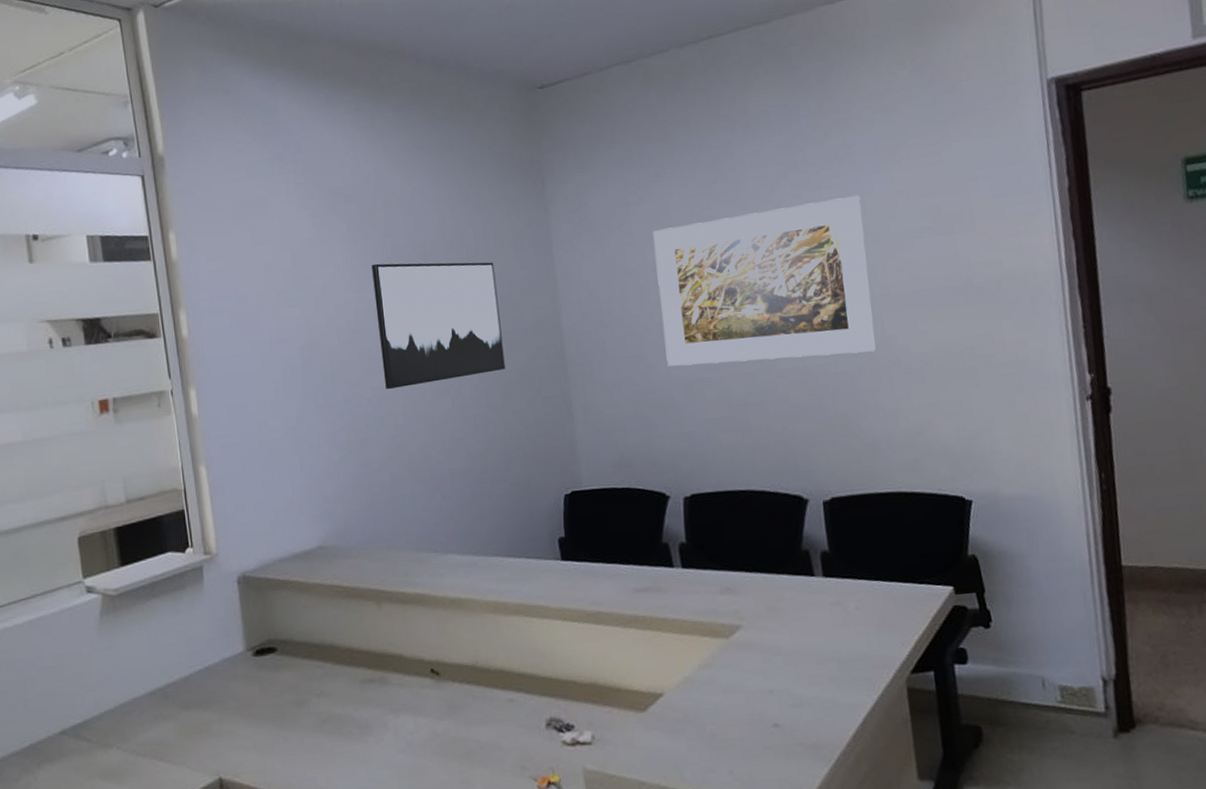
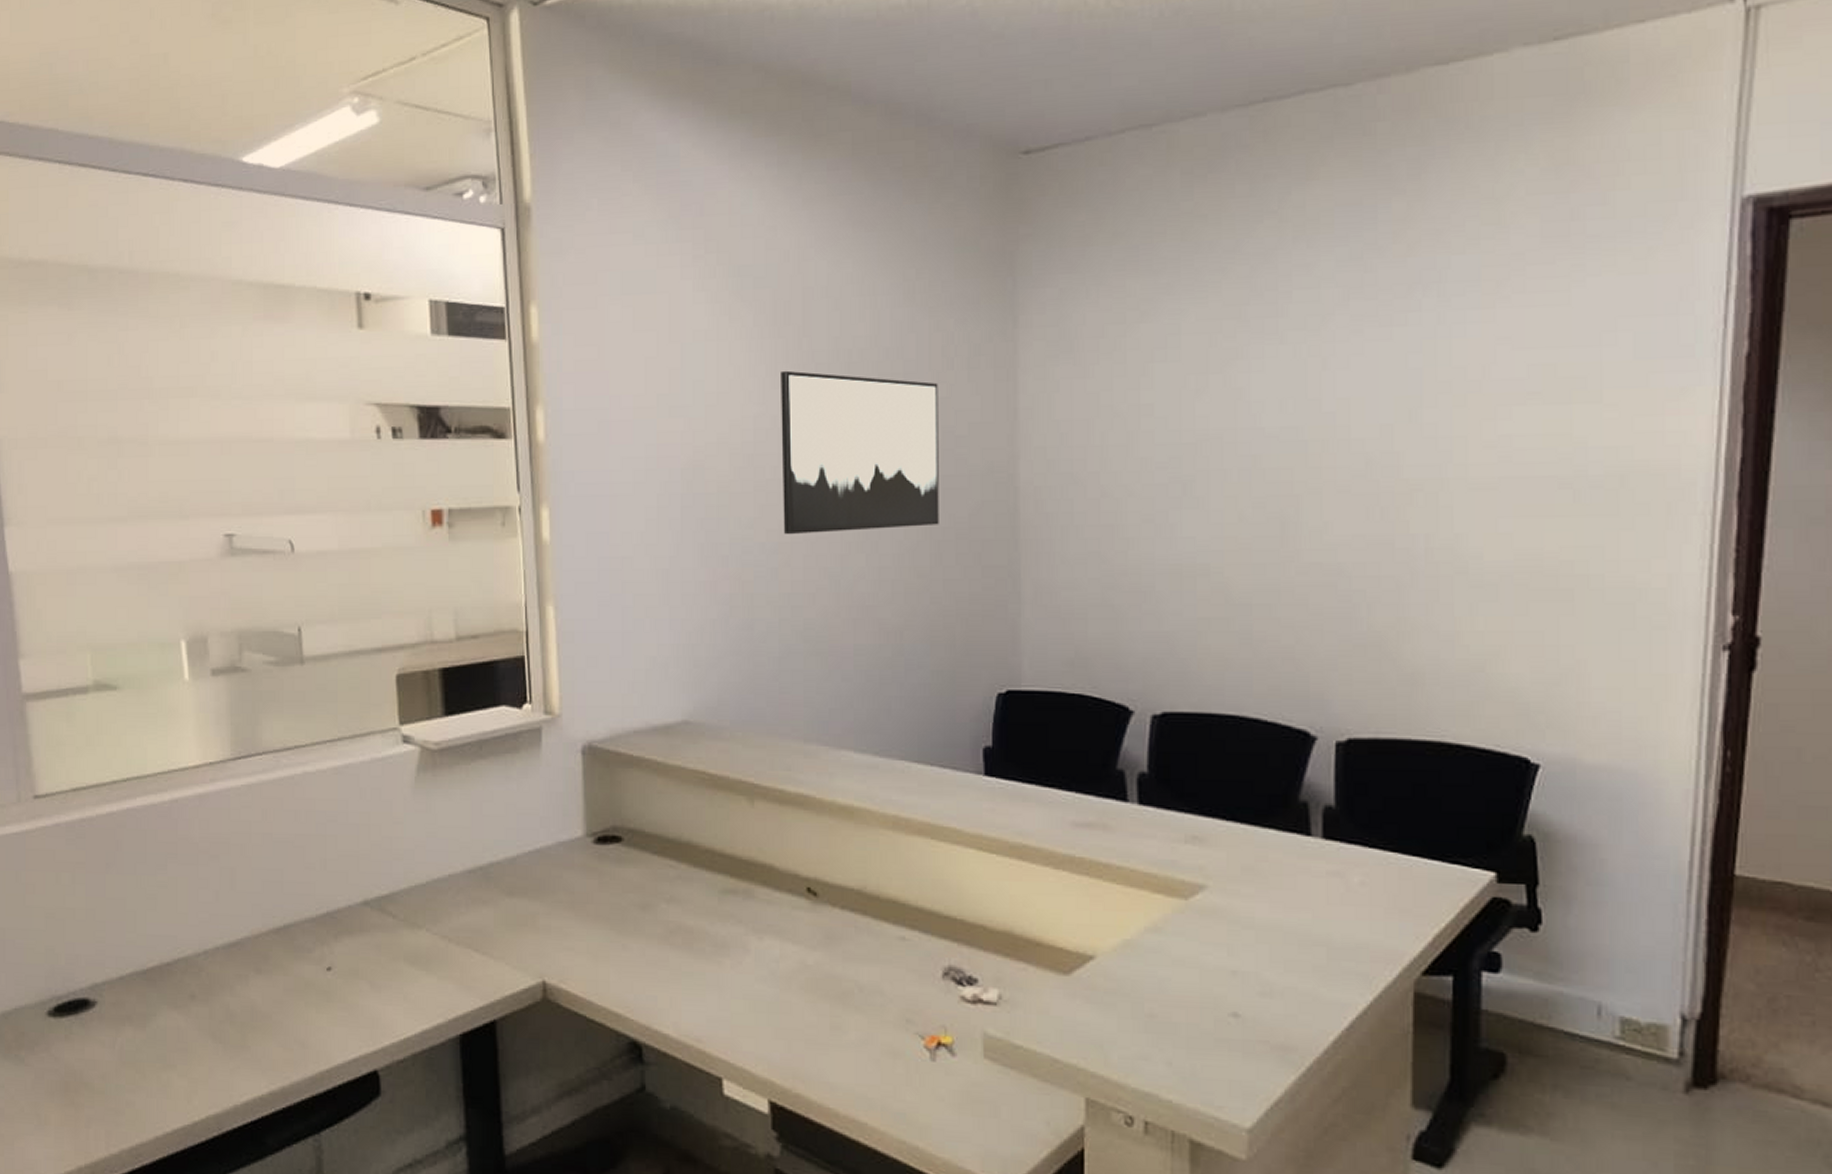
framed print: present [653,194,877,367] -> none [1151,337,1446,554]

